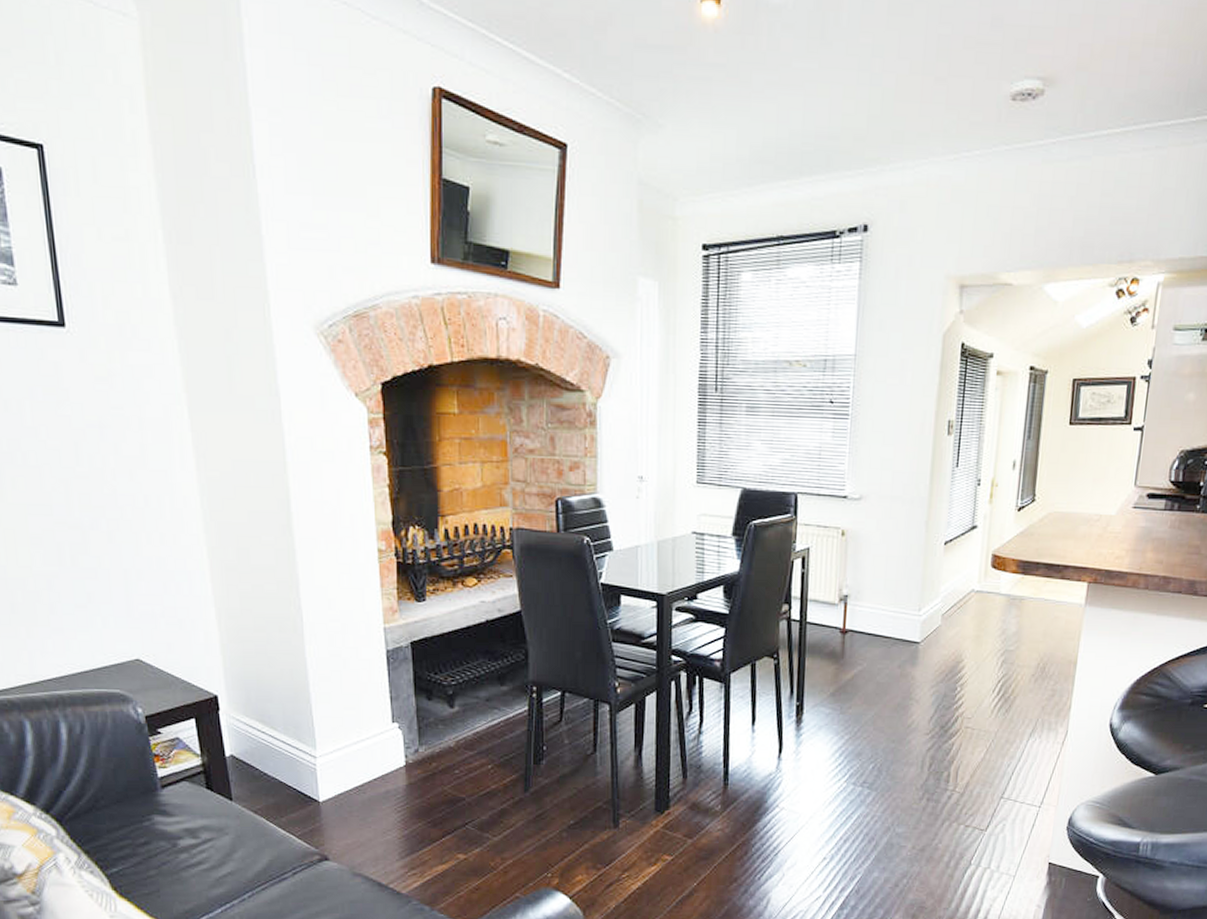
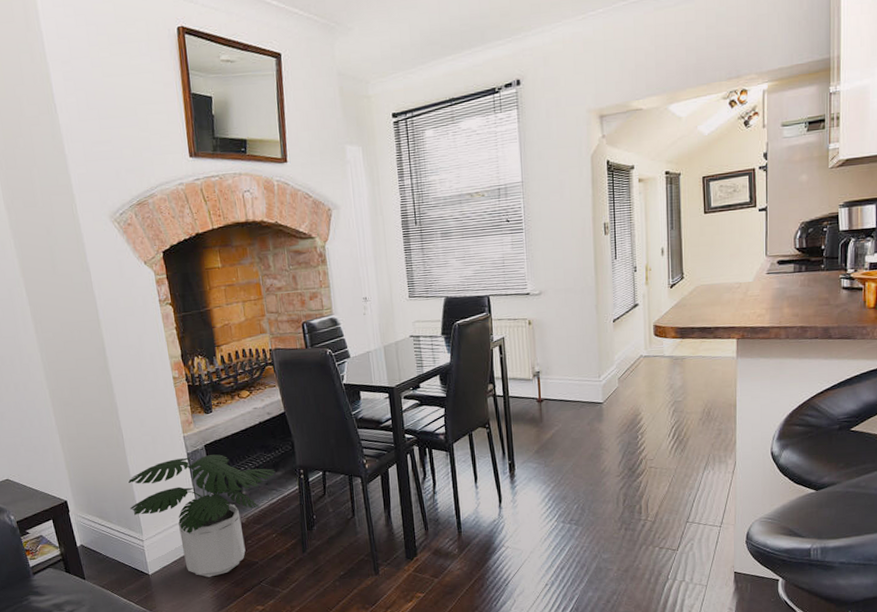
potted plant: none [302,655,500,812] -> present [128,454,276,578]

